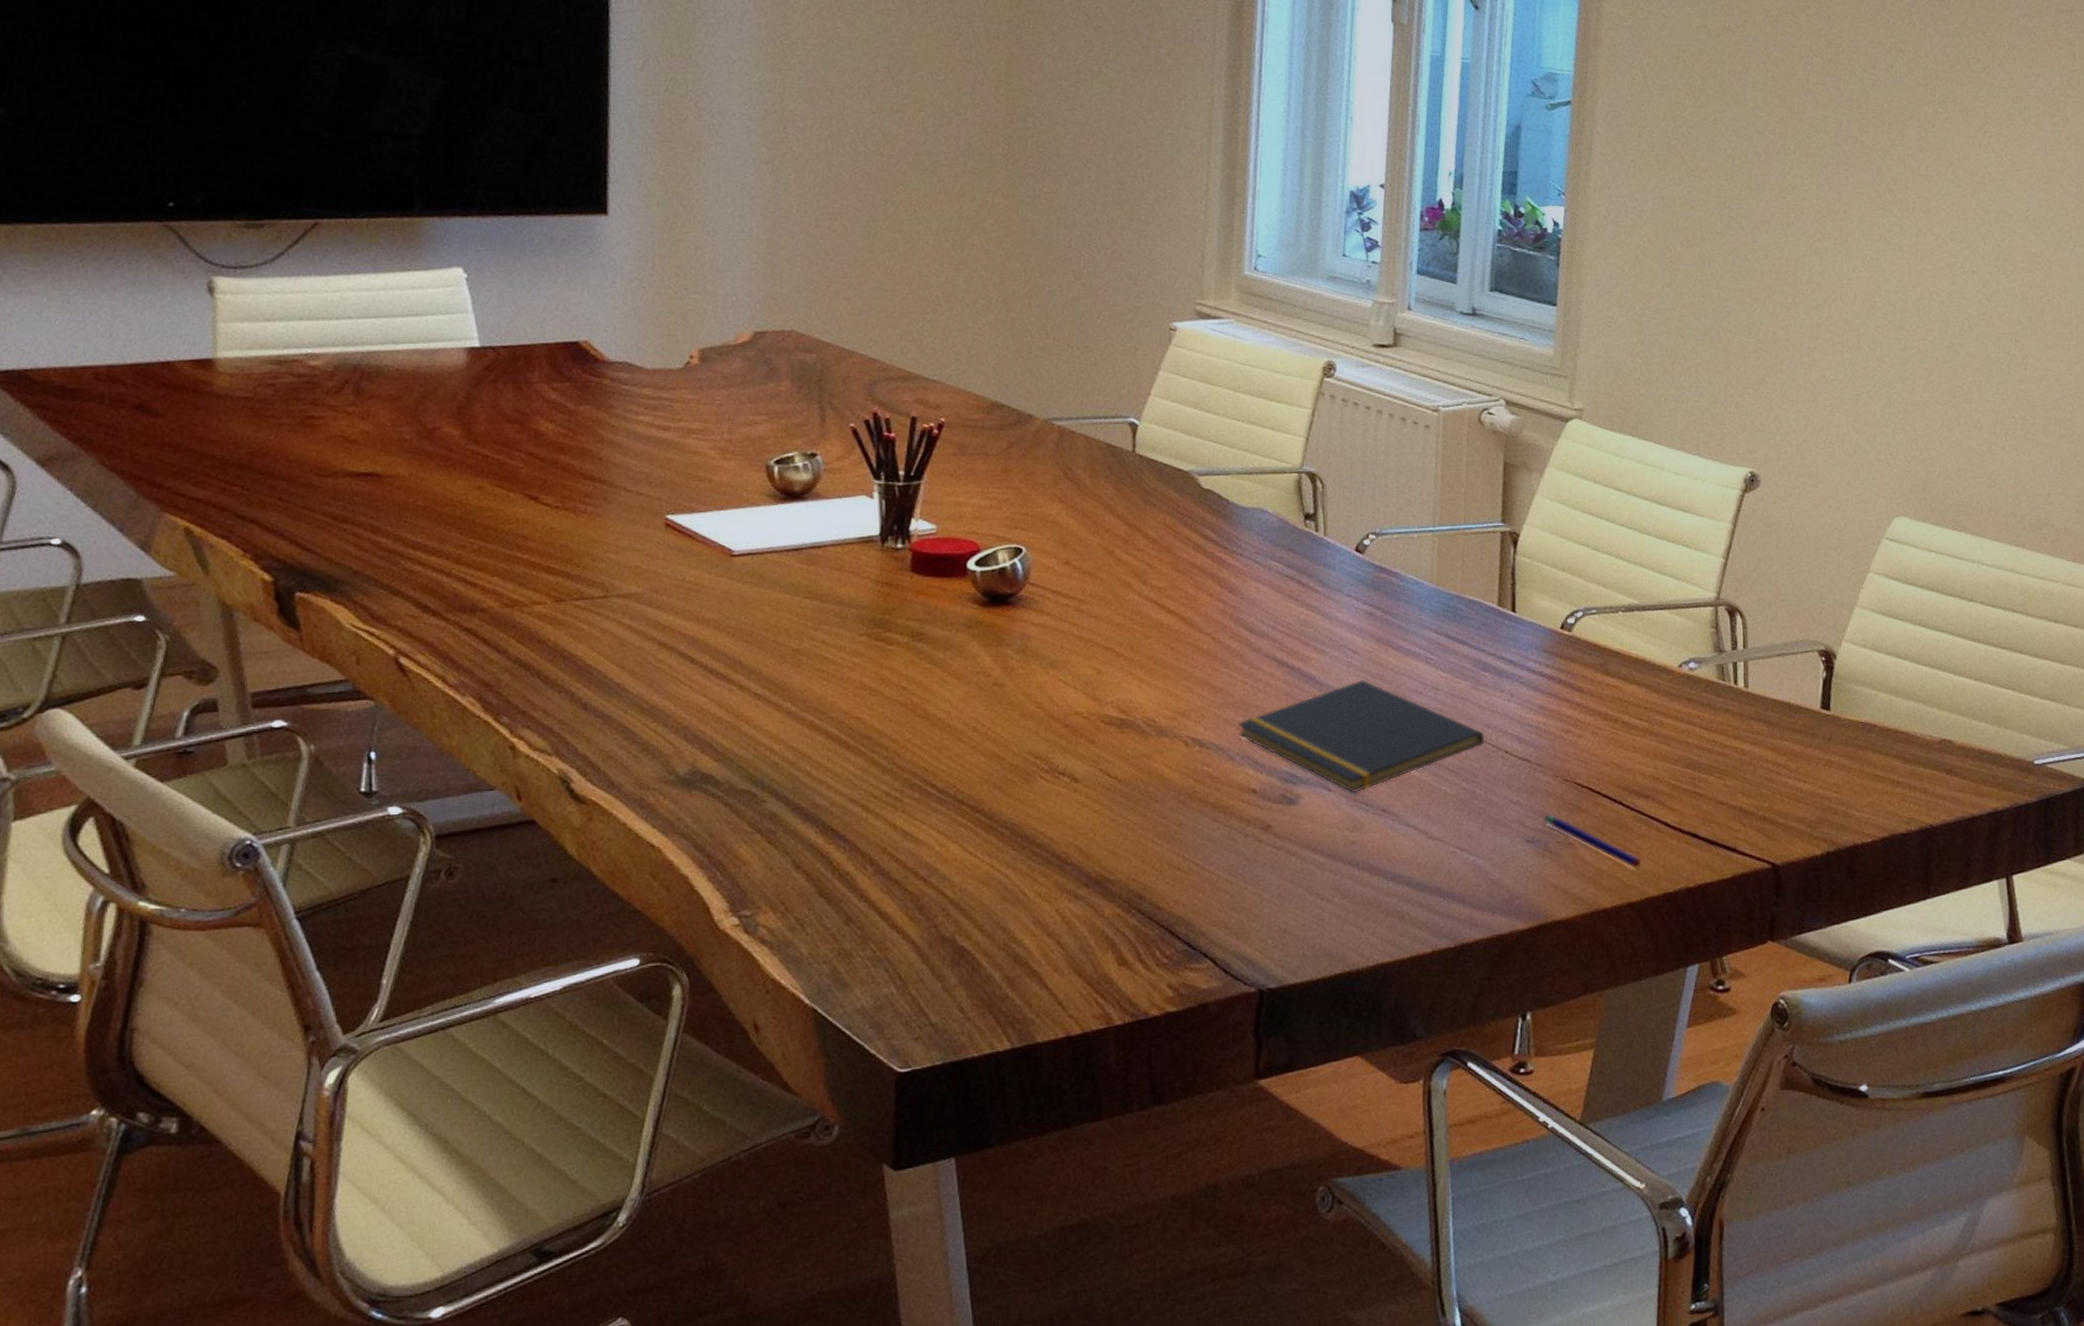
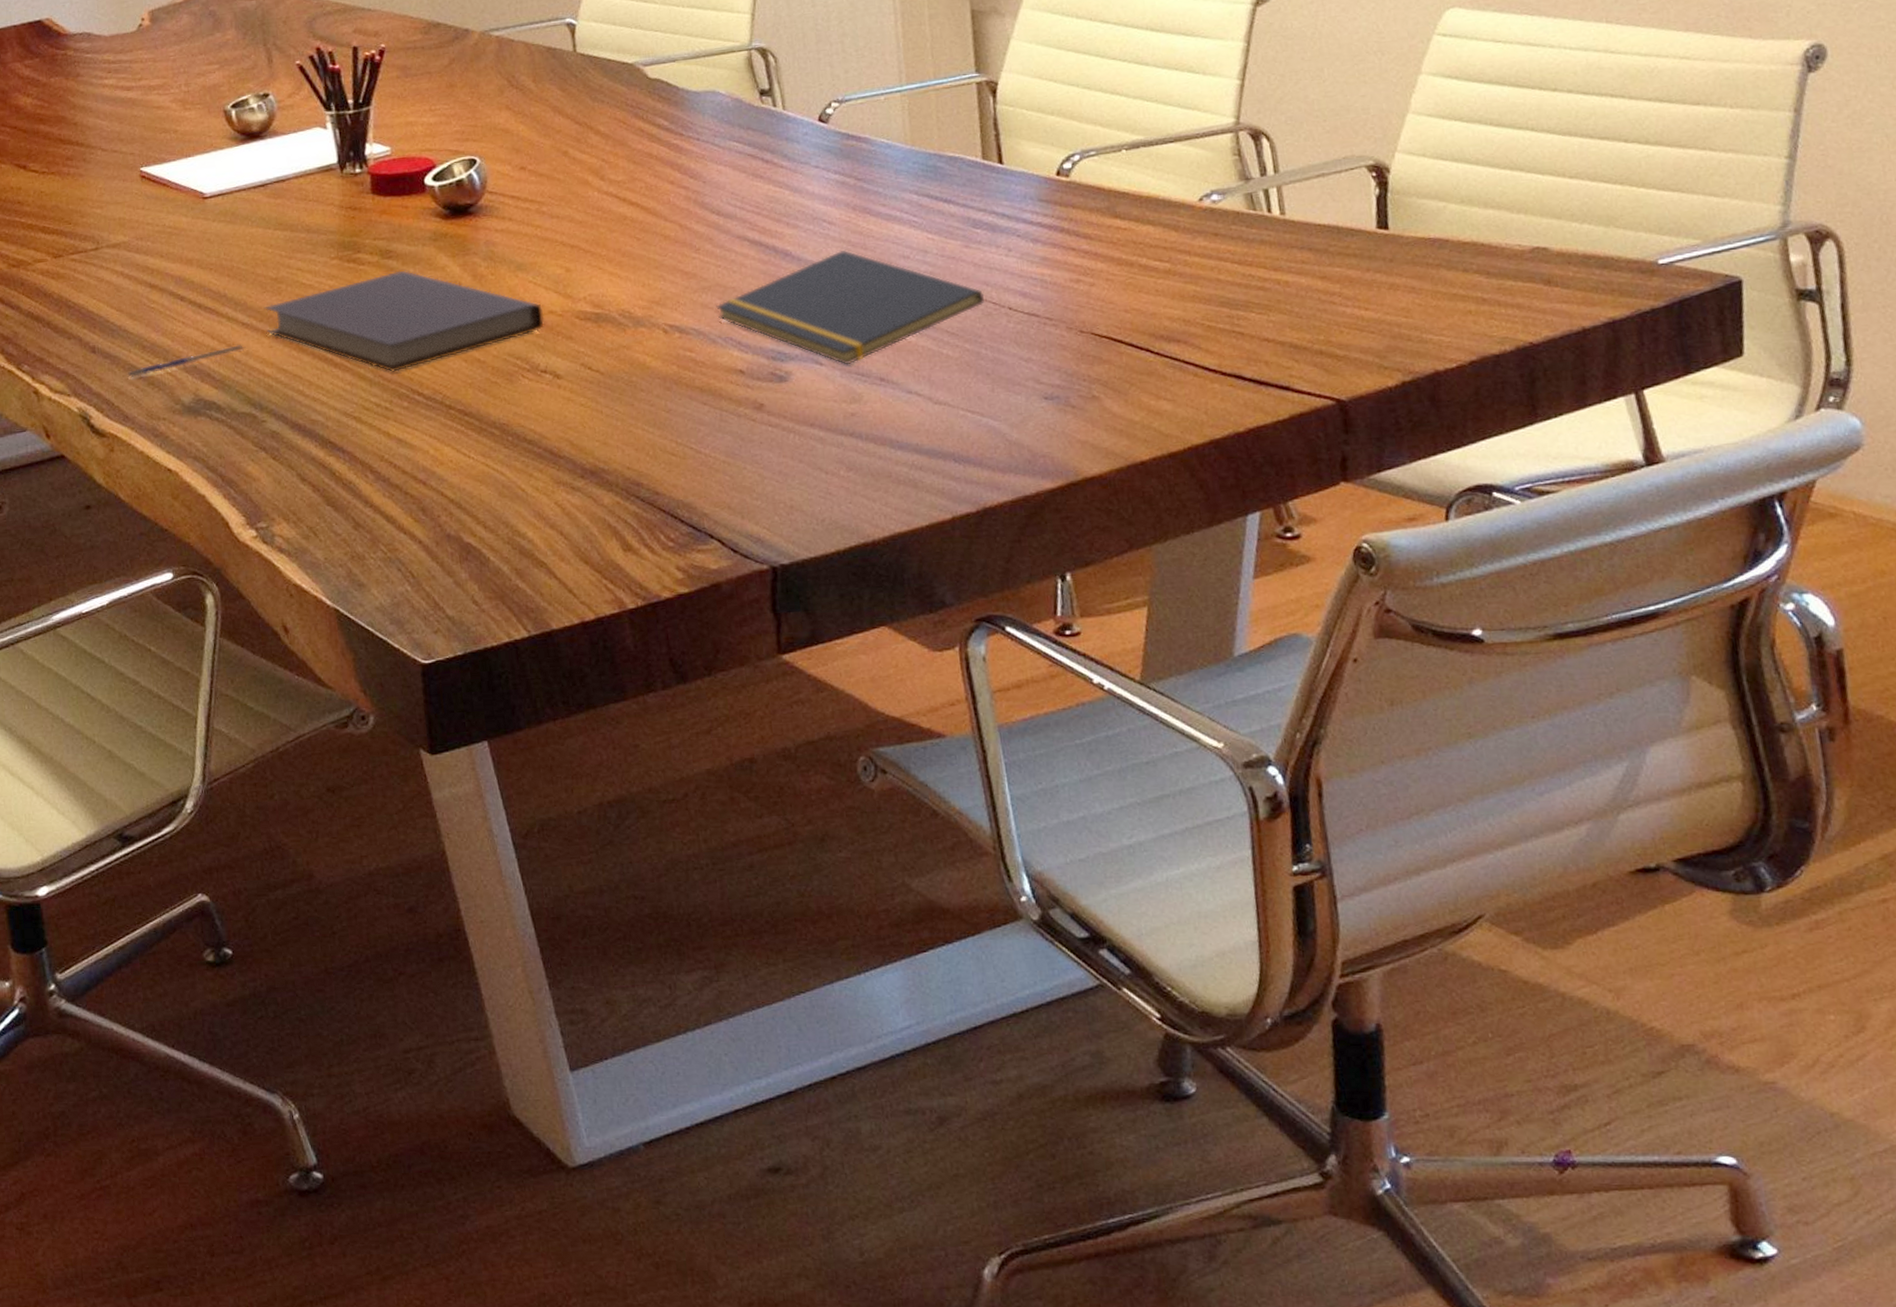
pen: none [619,715,755,742] -> present [127,344,246,378]
notebook: none [779,655,1069,760] -> present [263,270,544,372]
pen: present [1544,813,1642,868] -> none [1061,367,1180,417]

